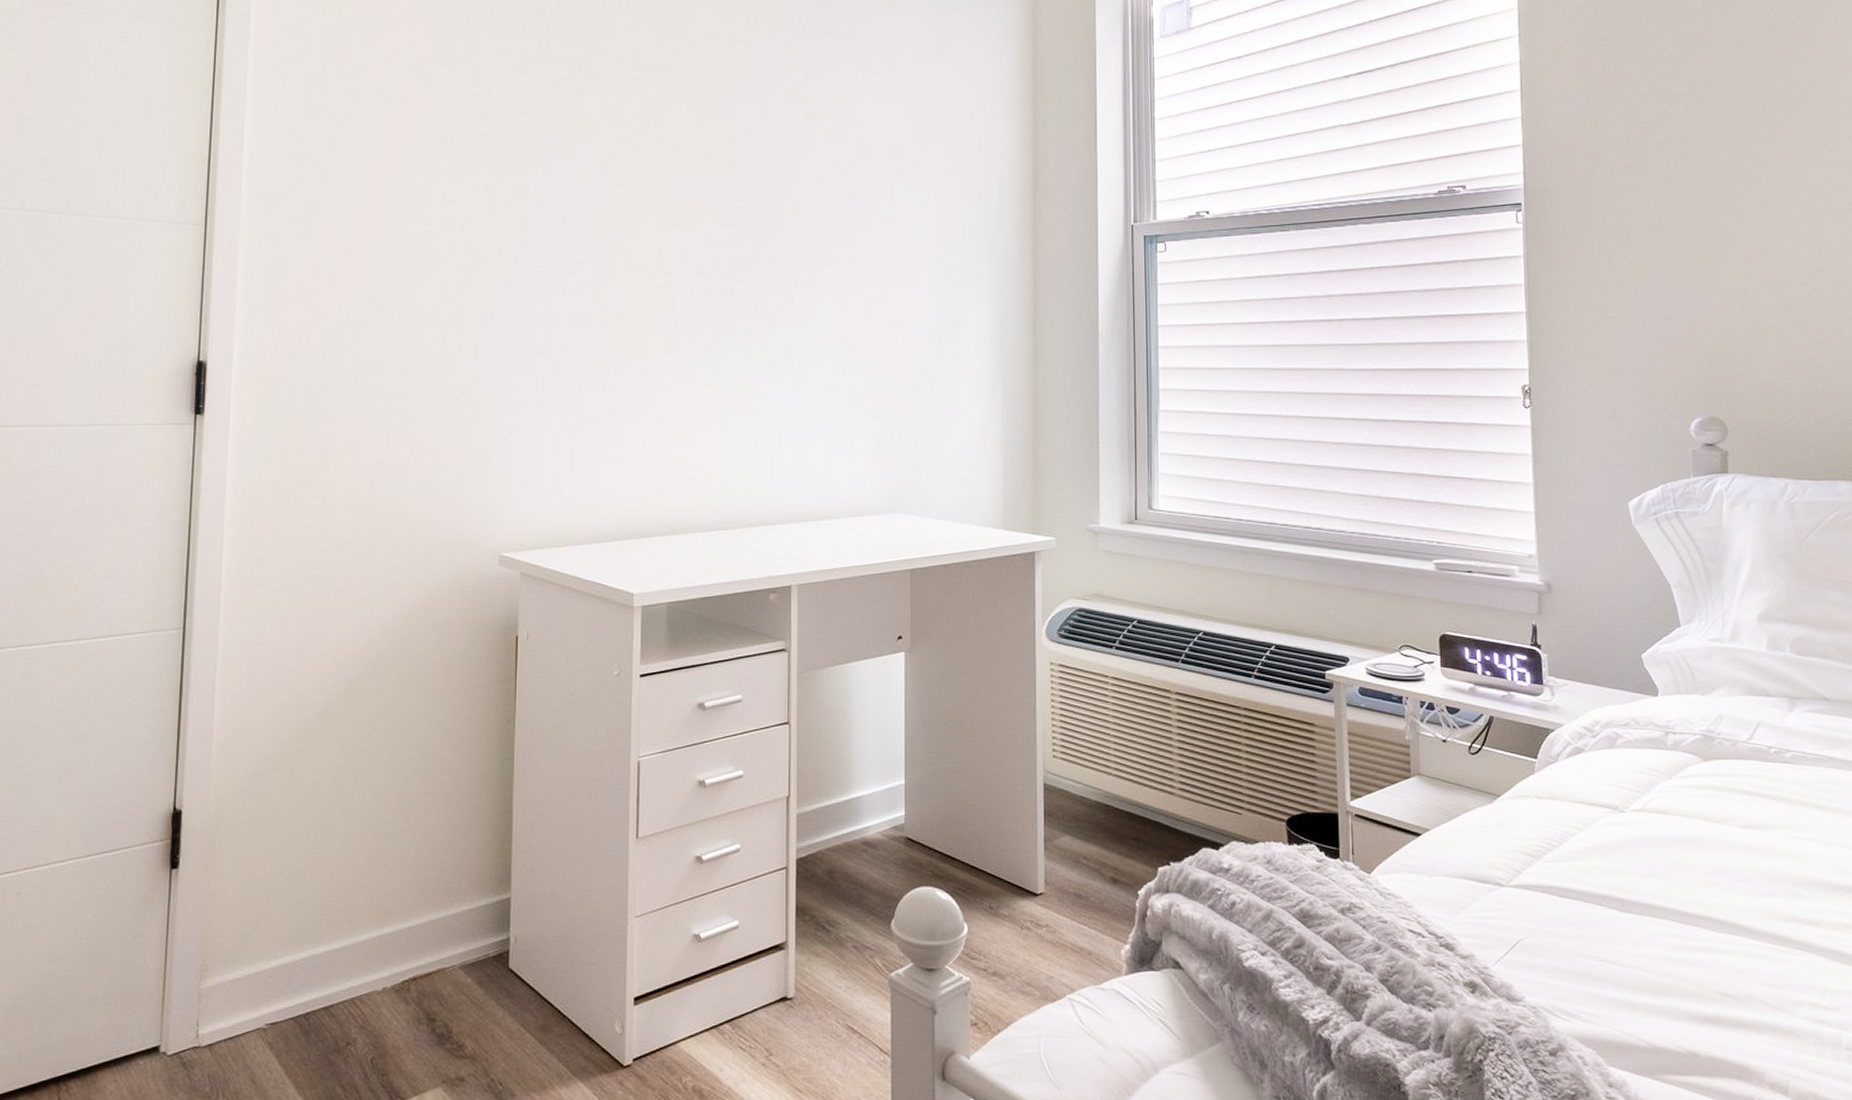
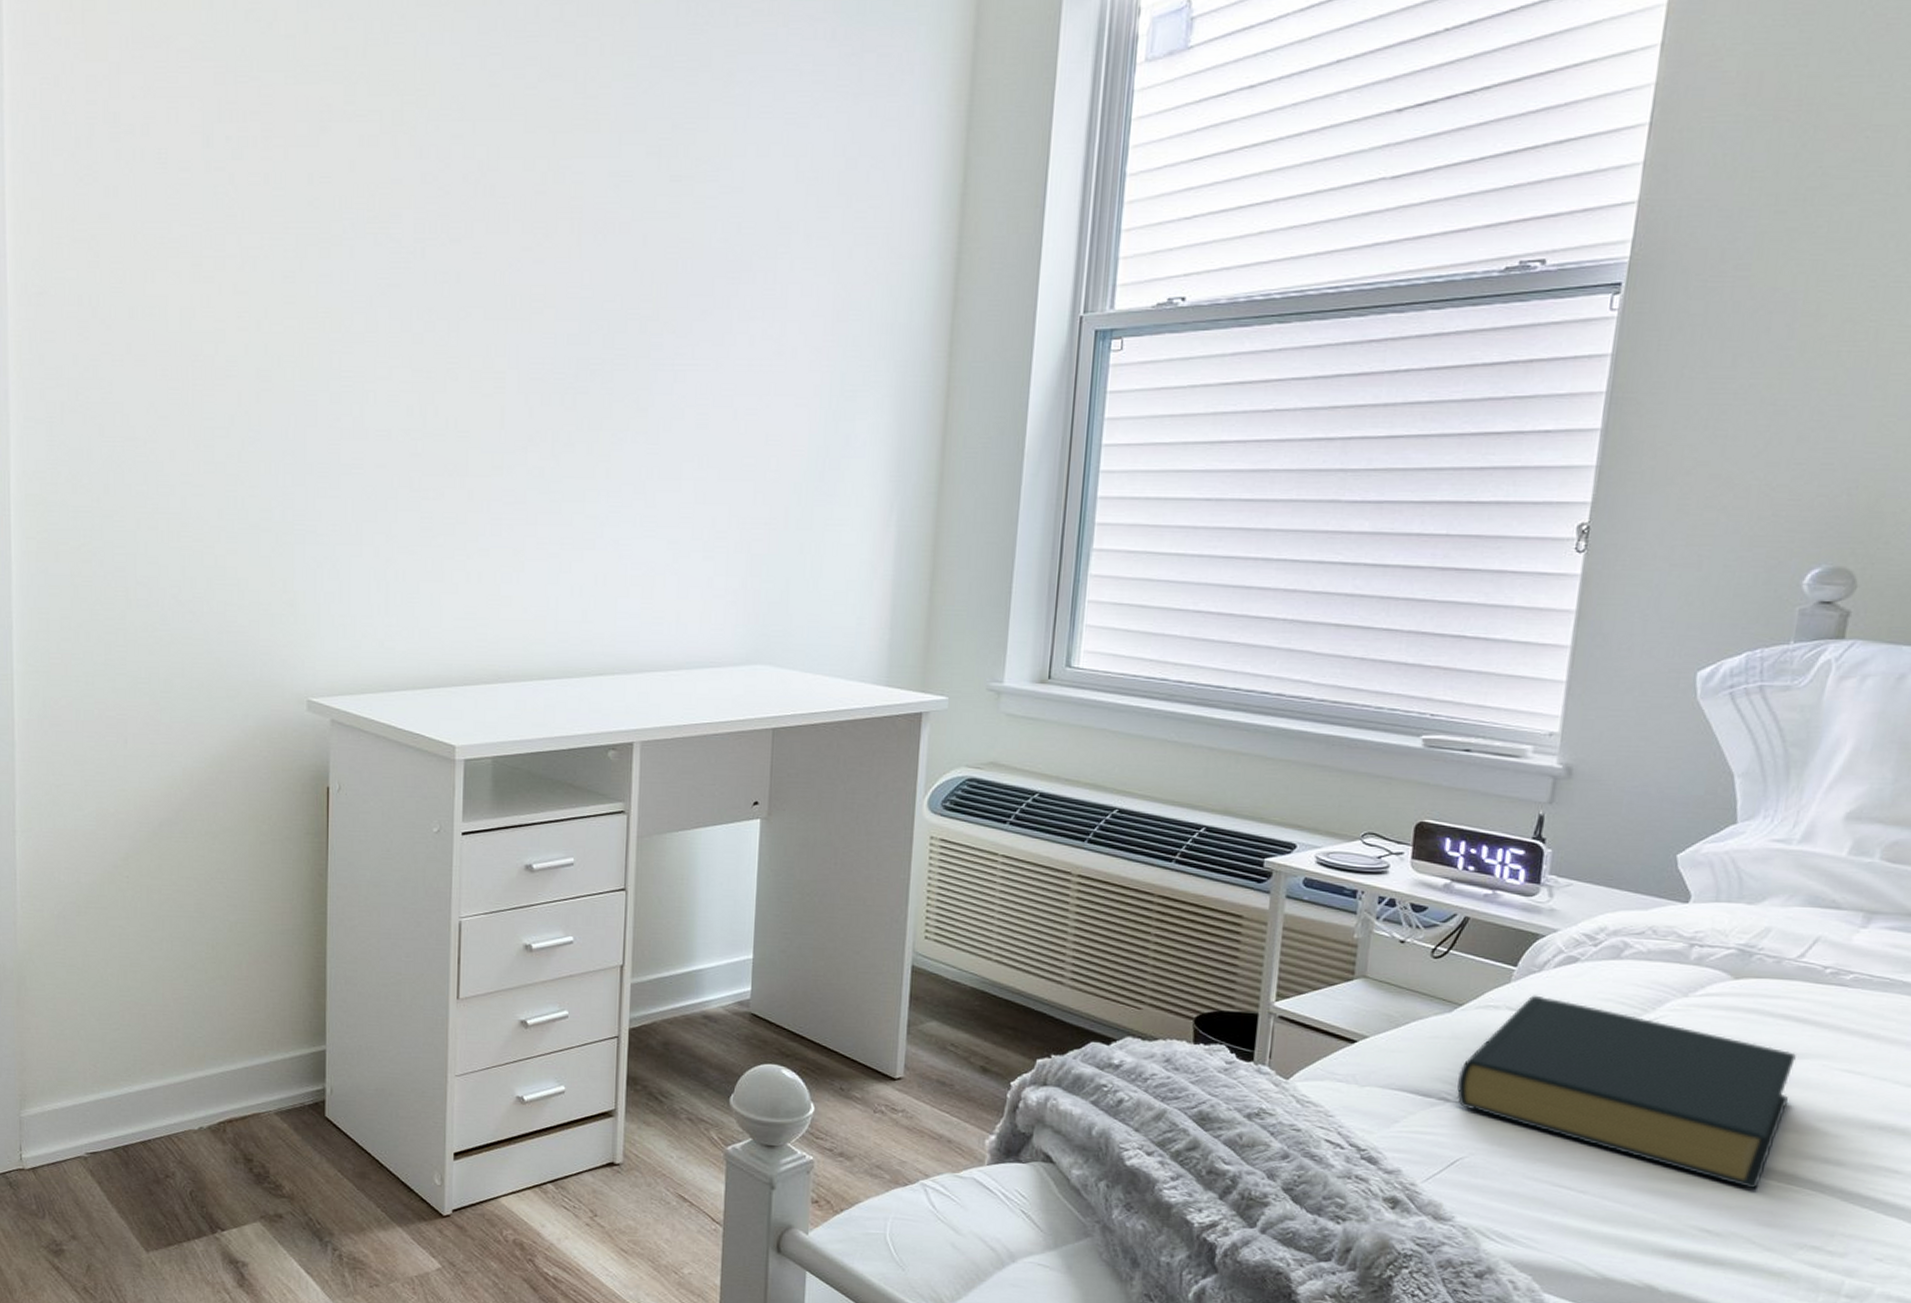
hardback book: none [1507,784,1766,953] -> present [1457,995,1796,1189]

